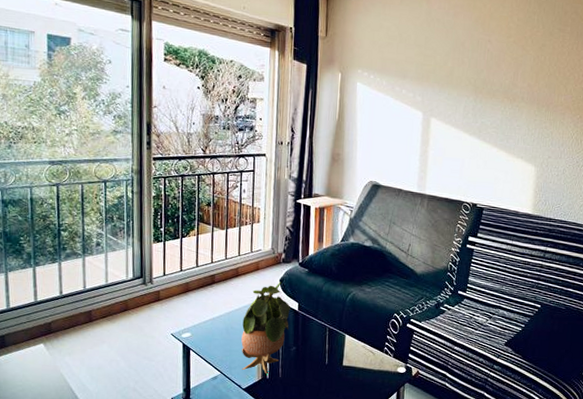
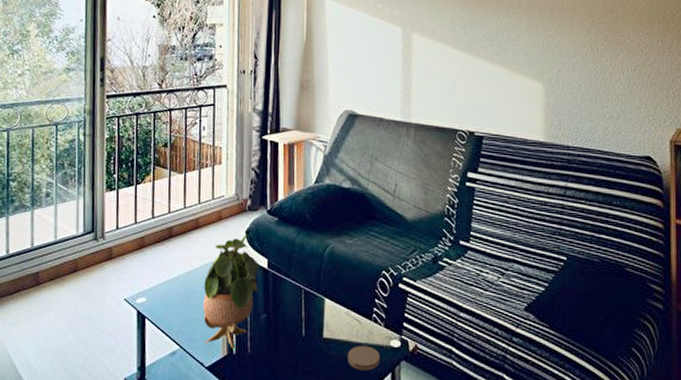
coaster: none [362,371,389,391] -> present [348,345,381,371]

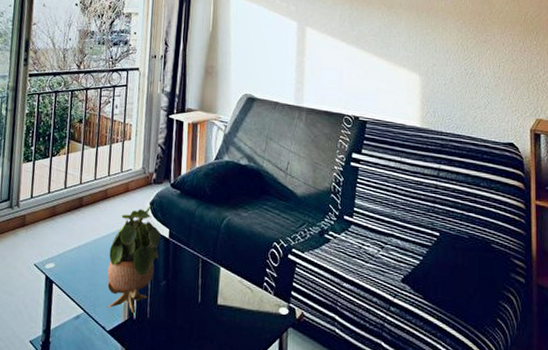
coaster: present [348,345,381,371] -> none [239,312,270,337]

